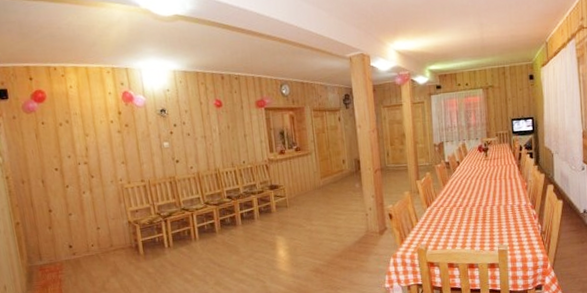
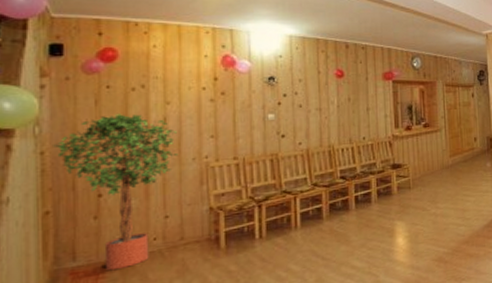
potted tree: none [13,145,101,269] -> present [53,114,179,271]

